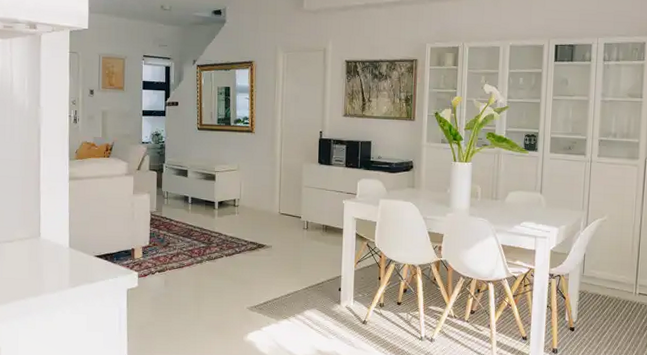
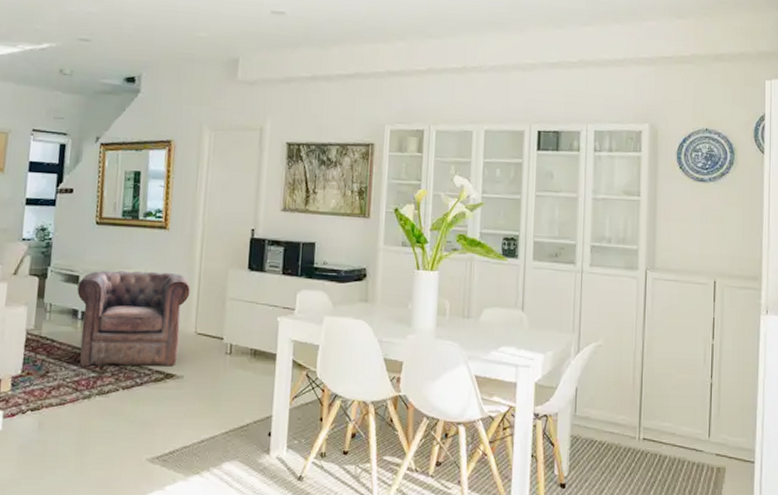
armchair: none [187,165,275,239] -> present [77,270,191,367]

